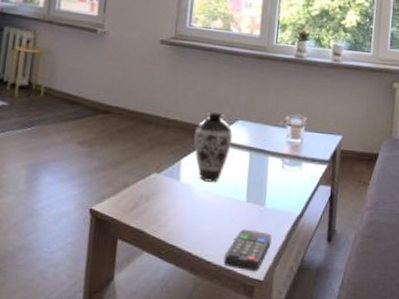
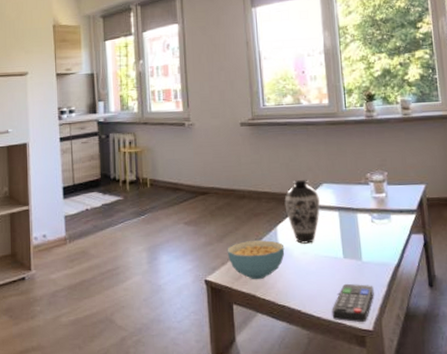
cereal bowl: none [121,171,186,216] -> present [227,240,285,280]

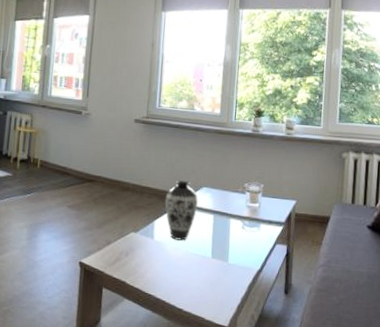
cereal bowl: present [227,240,285,280] -> none [104,231,159,268]
remote control: present [331,283,374,323] -> none [193,281,235,319]

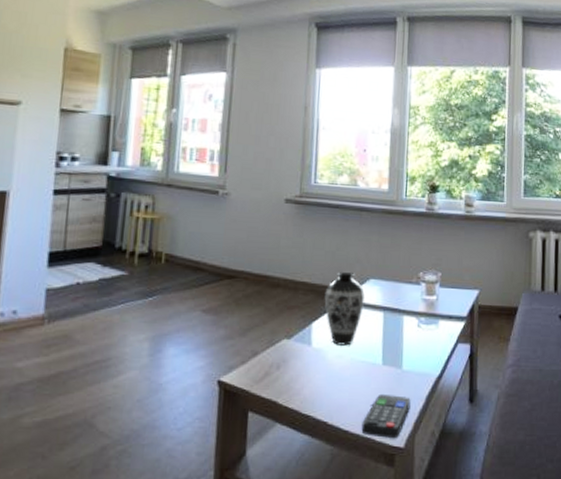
remote control: none [193,281,235,319] -> present [361,393,411,439]

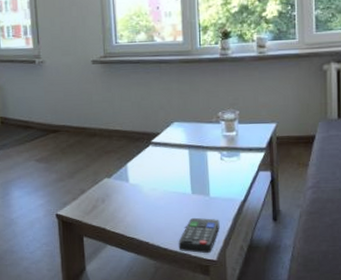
decorative vase: present [324,272,365,346] -> none [135,118,170,180]

